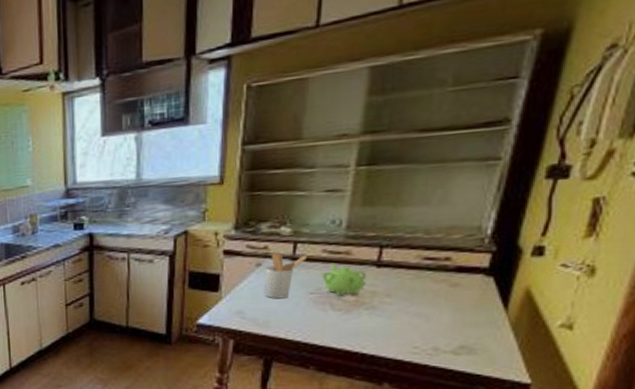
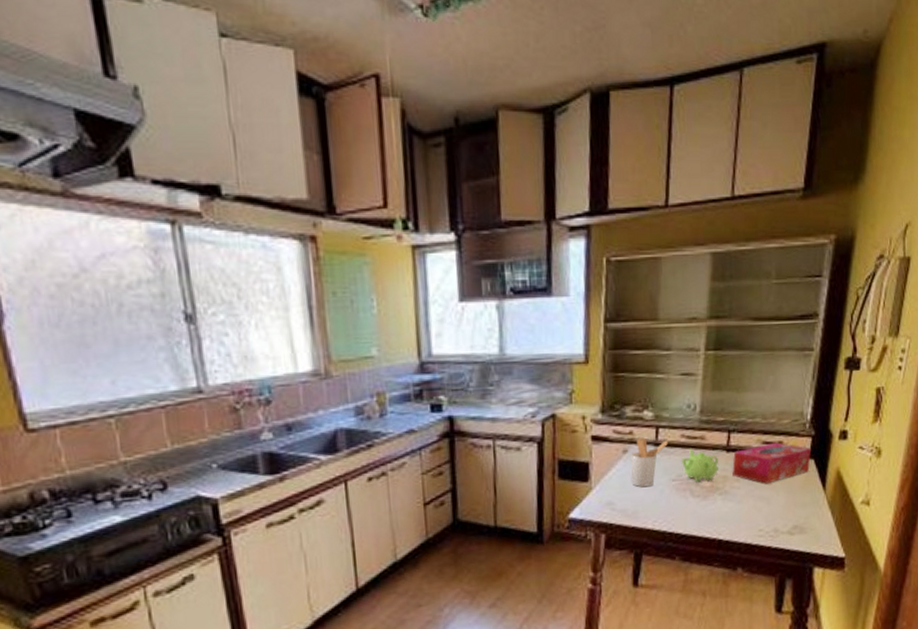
tissue box: none [383,258,491,301] -> present [732,442,812,484]

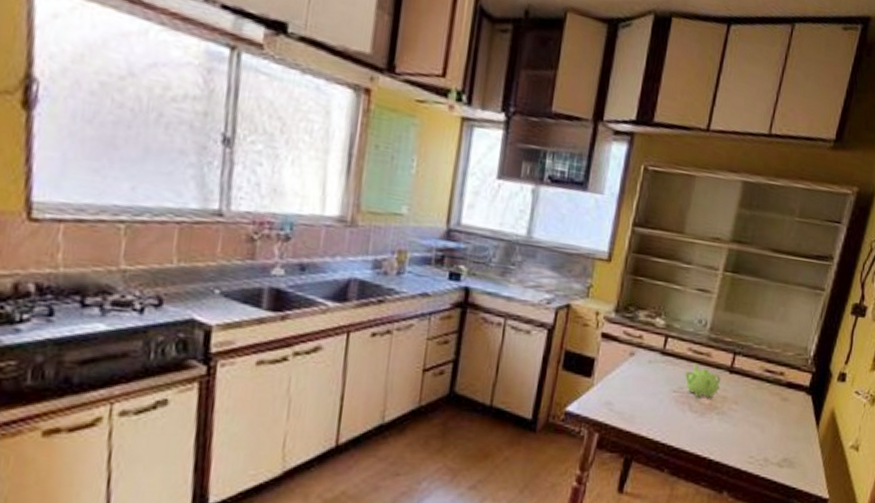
utensil holder: present [631,437,668,488] -> none [633,343,675,394]
tissue box: present [732,442,812,484] -> none [732,372,811,412]

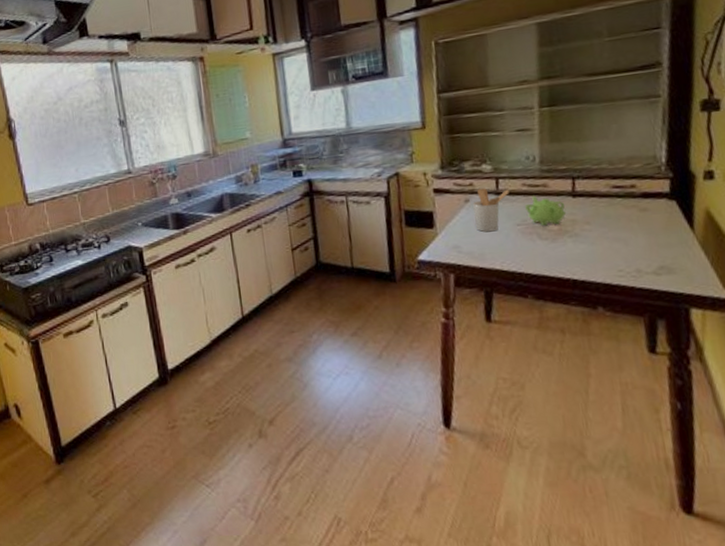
utensil holder: none [633,343,675,394] -> present [473,188,509,232]

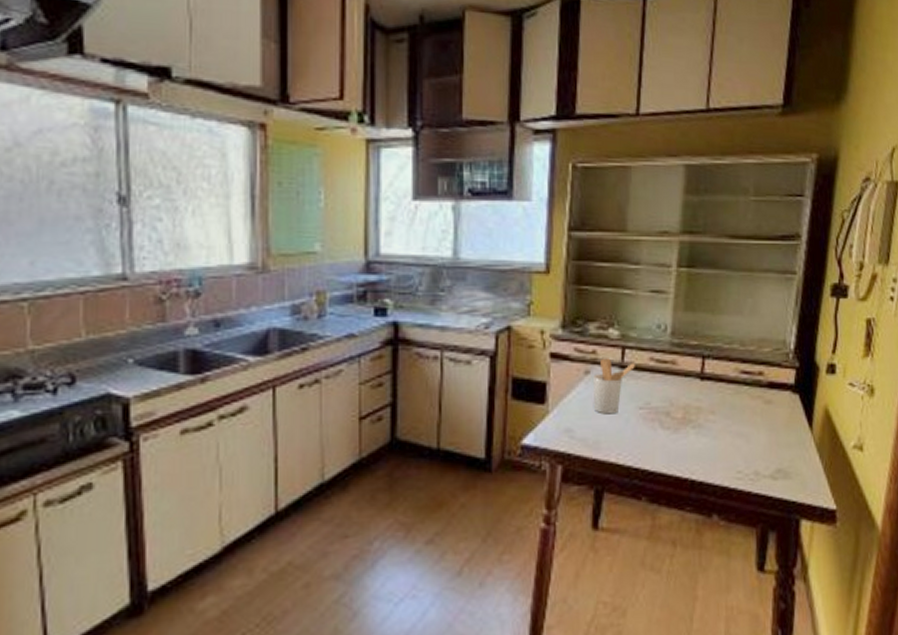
teapot: present [525,195,567,226] -> none [650,373,693,412]

